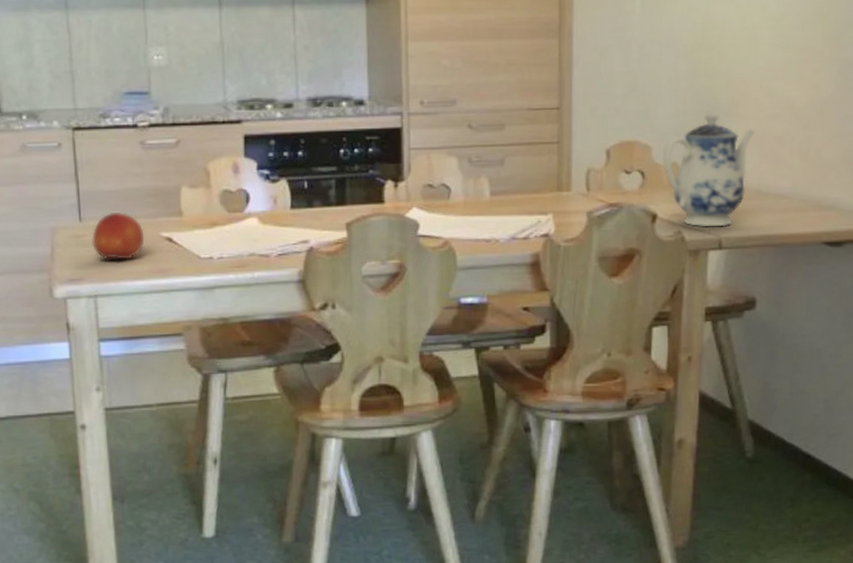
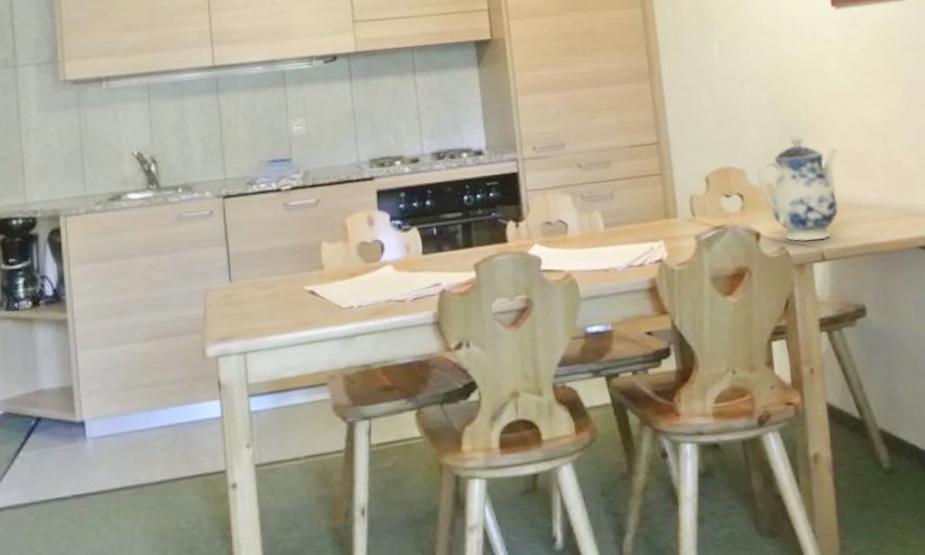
fruit: present [92,211,145,261] -> none [241,270,290,317]

